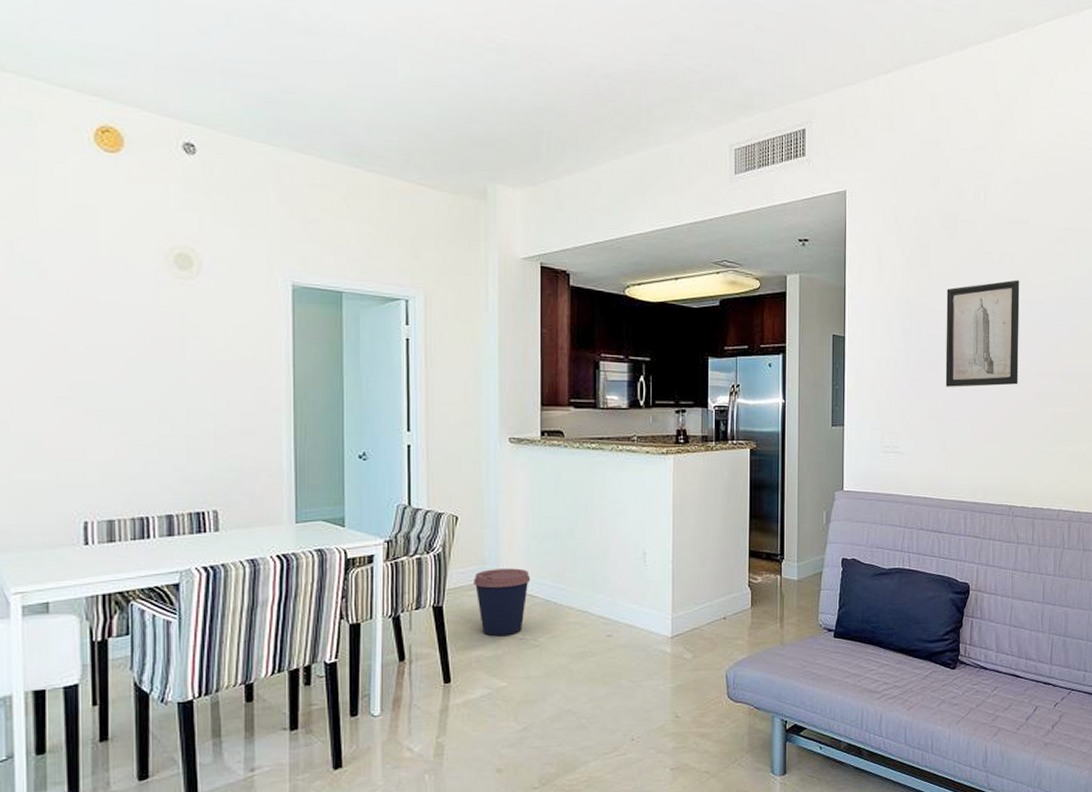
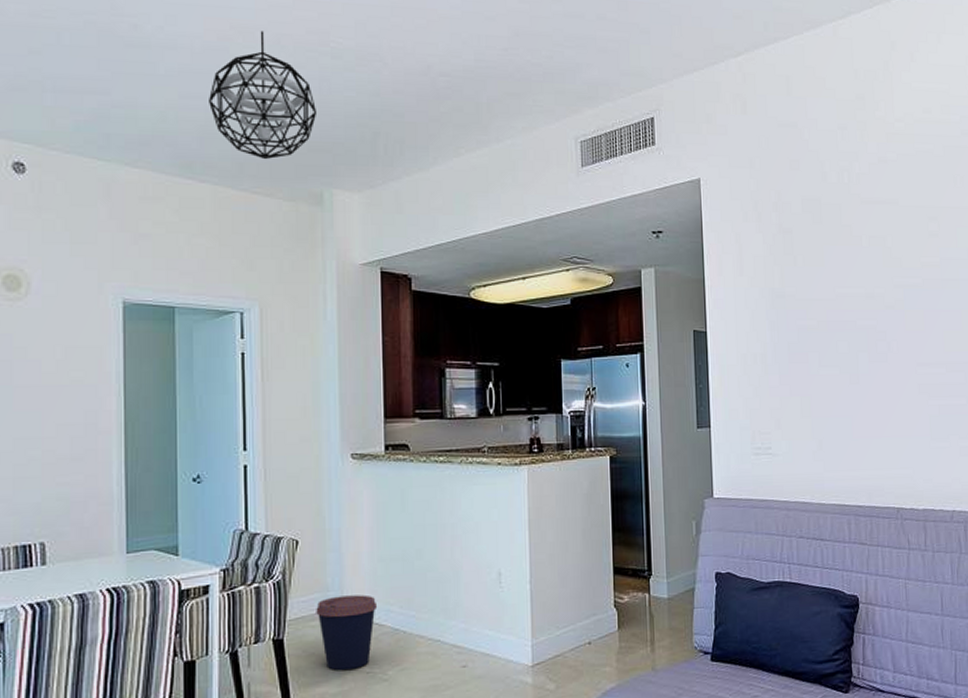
pendant light: none [377,23,483,153] -> present [209,30,318,160]
wall art: present [945,280,1020,387] -> none [814,264,898,381]

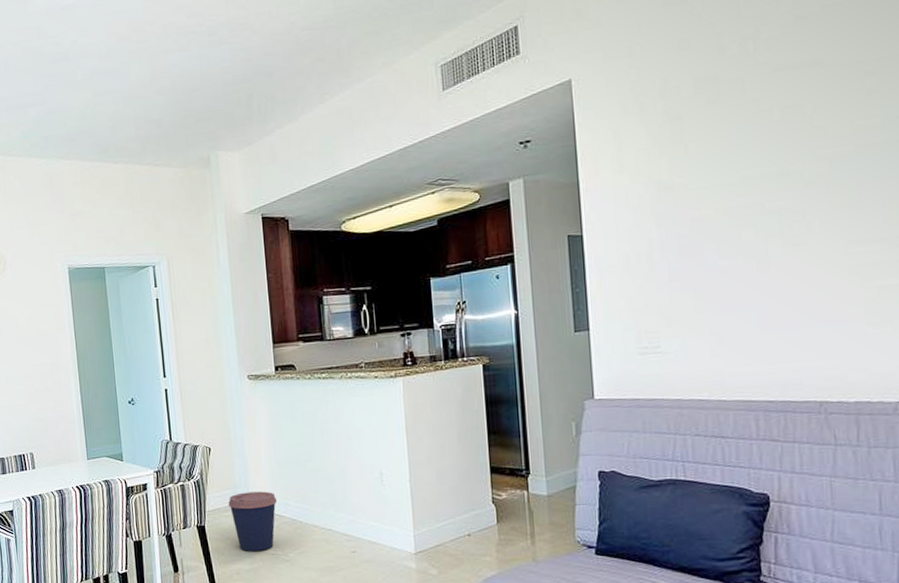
pendant light: present [209,30,318,160] -> none [115,25,200,136]

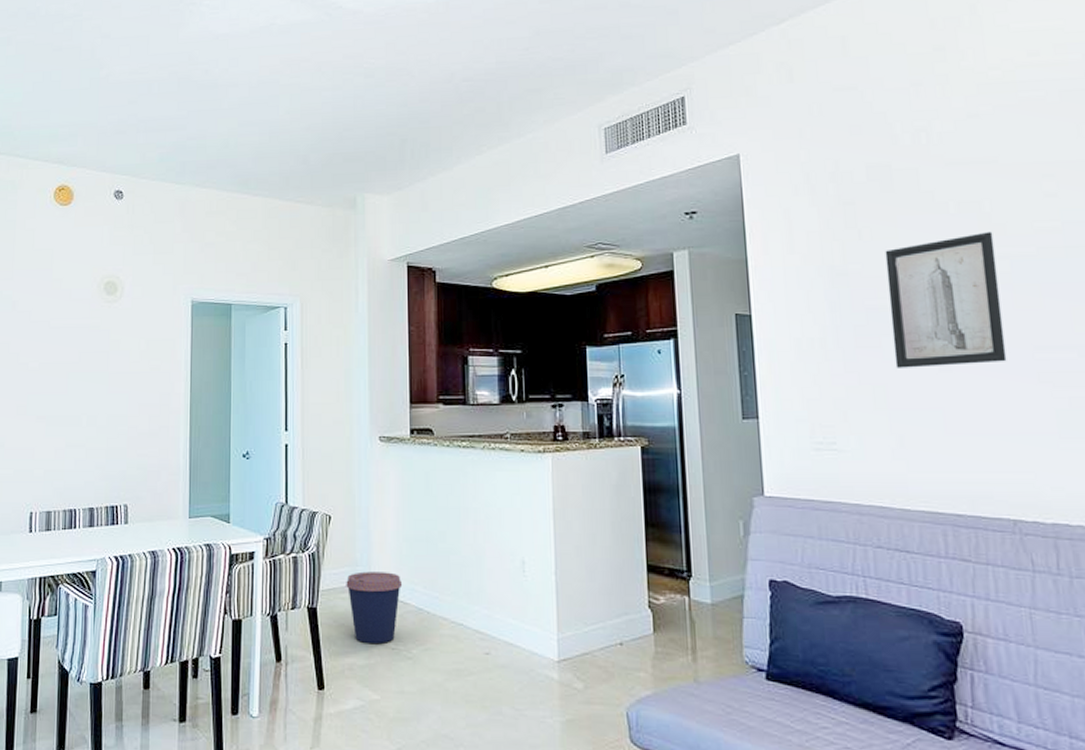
wall art: none [710,134,821,273] -> present [885,231,1007,368]

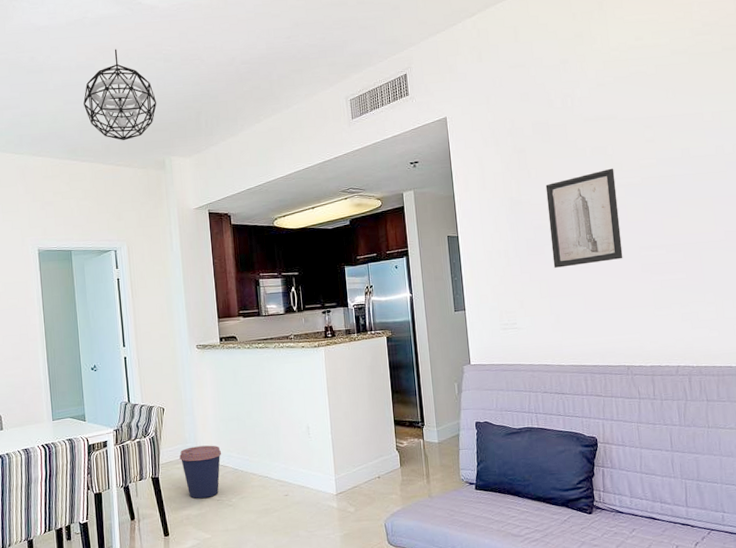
pendant light: none [262,61,352,172] -> present [83,49,157,141]

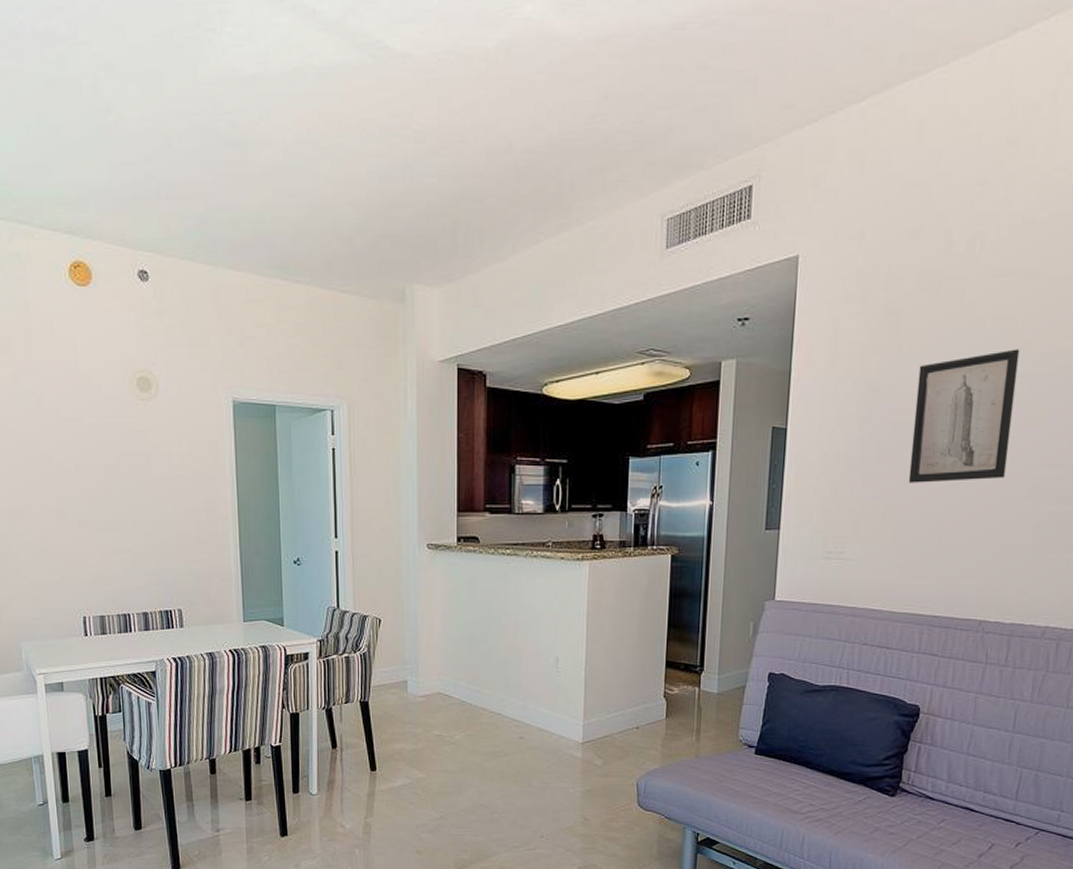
pendant light: present [83,49,157,141] -> none [301,117,401,257]
coffee cup: present [179,445,222,499] -> none [395,669,448,732]

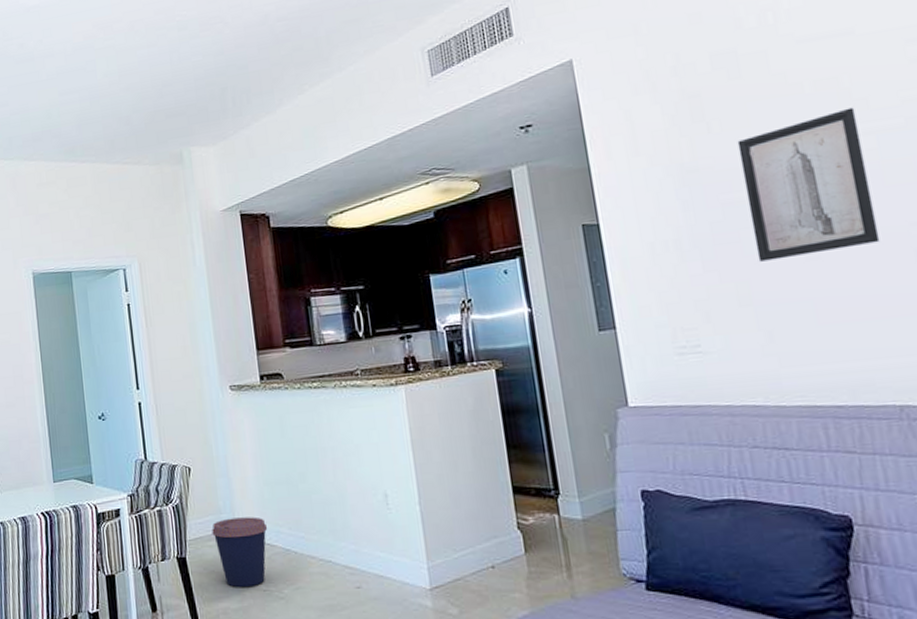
coffee cup: none [395,669,448,732] -> present [212,516,268,588]

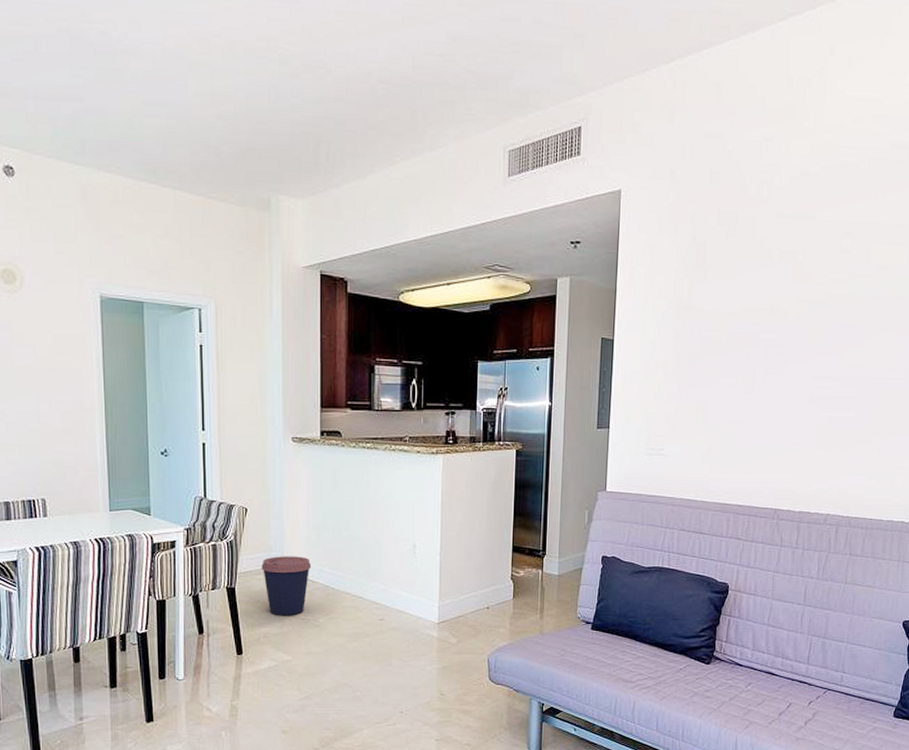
wall art: present [737,107,880,262] -> none [715,278,801,390]

